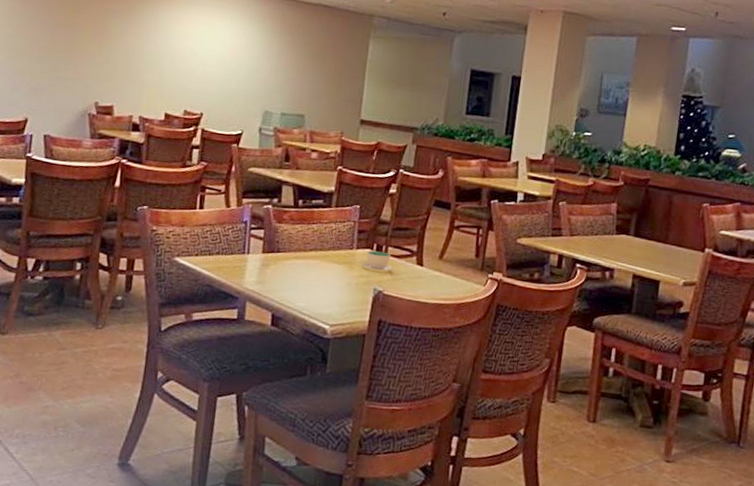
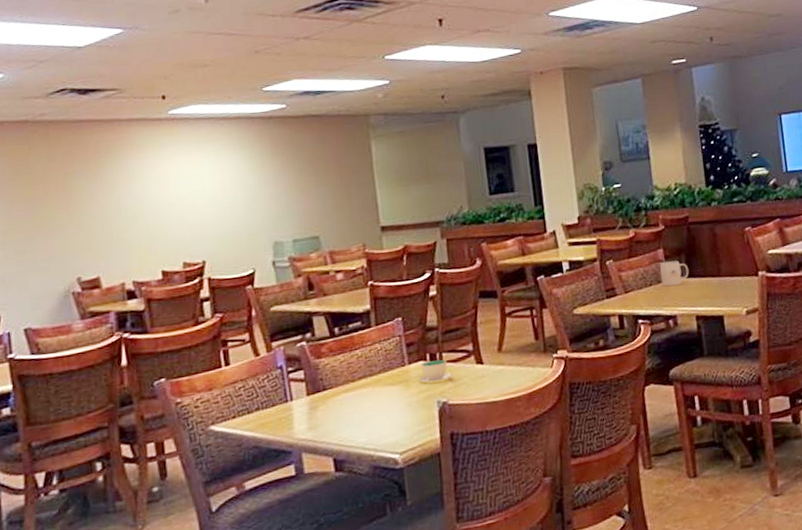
mug: none [607,216,638,242] -> present [659,260,689,287]

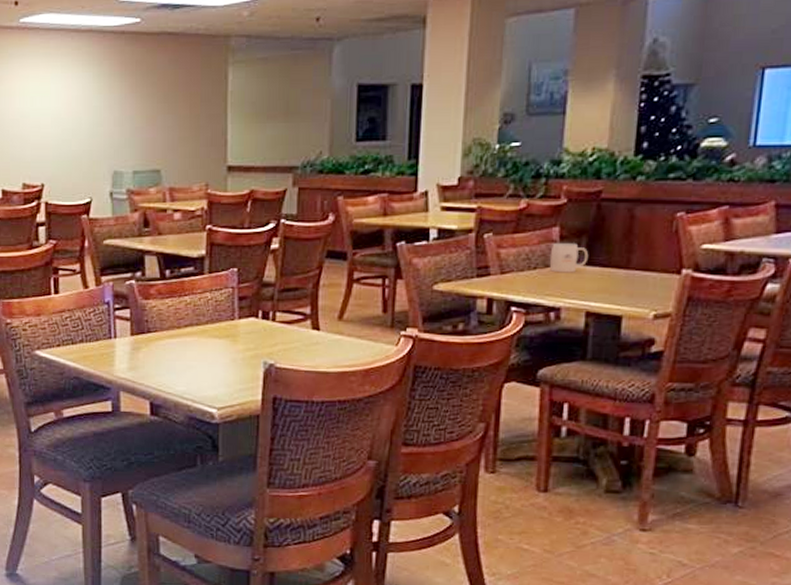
cup: present [418,359,452,384] -> none [247,318,283,343]

